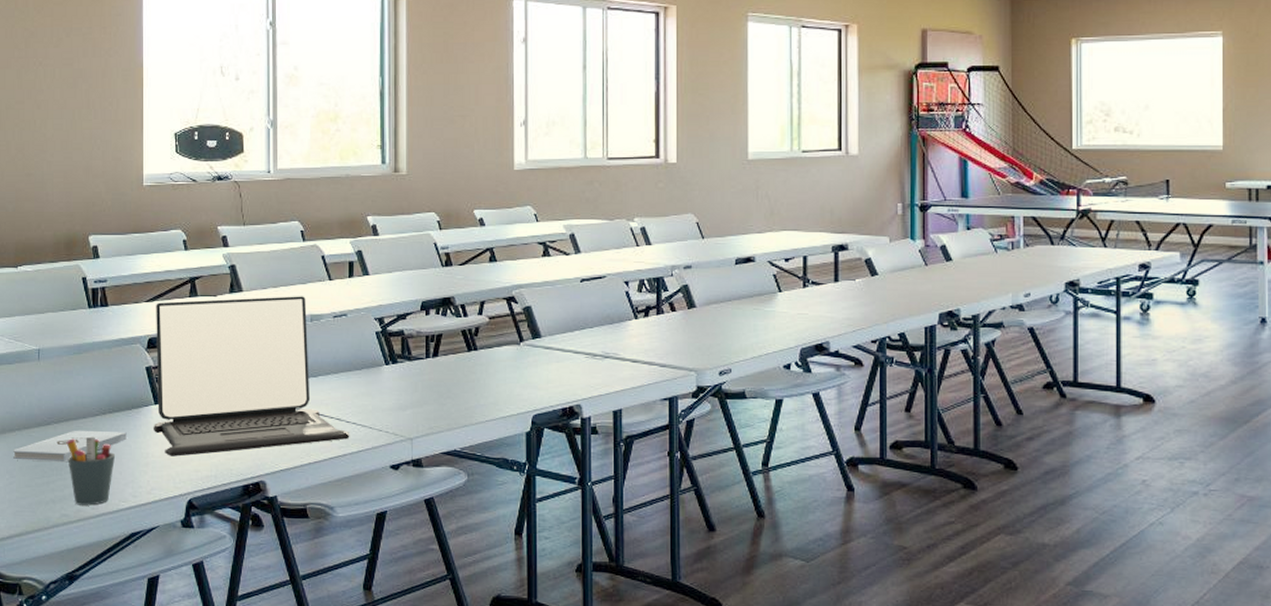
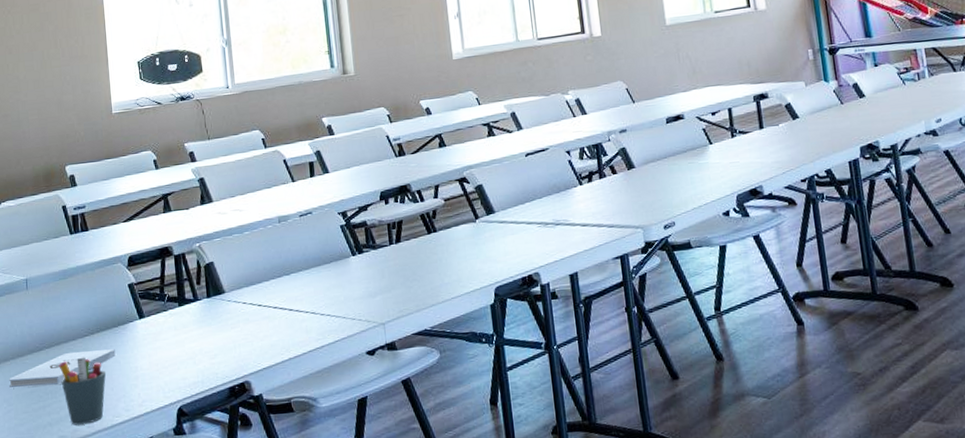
laptop: present [154,296,350,457] -> none [133,200,326,368]

